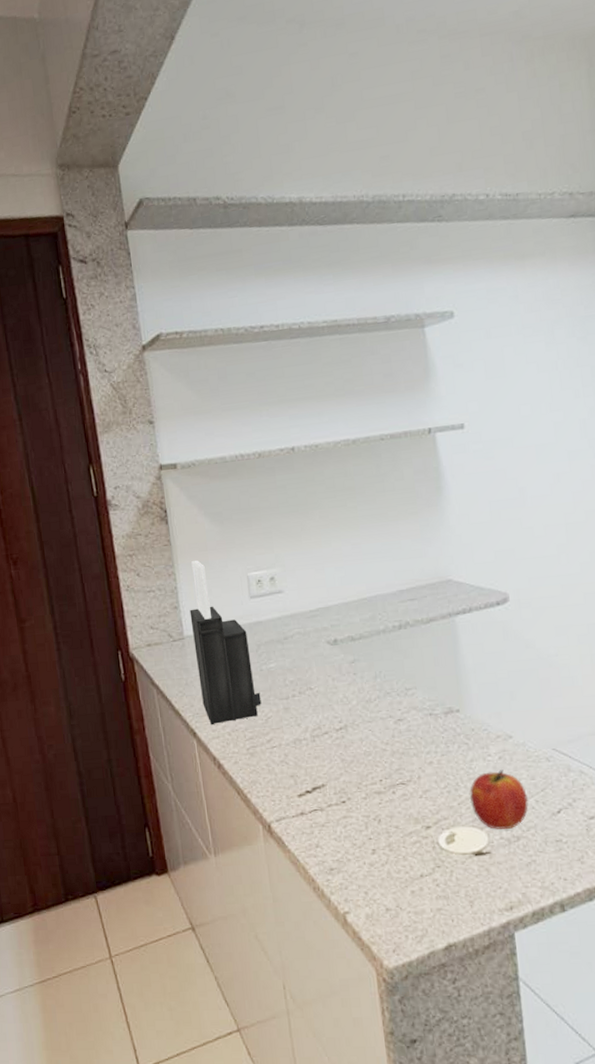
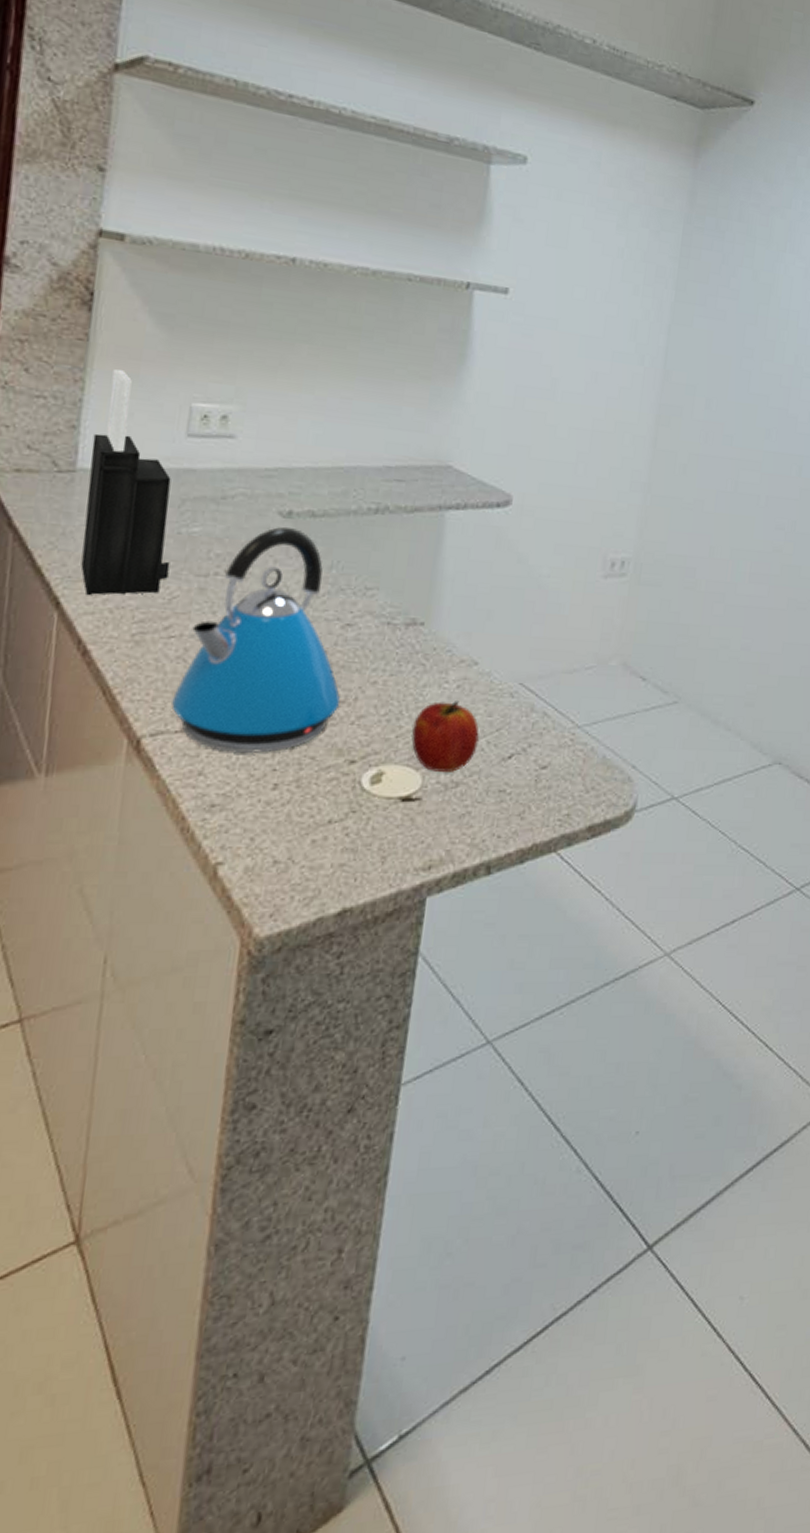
kettle: none [285,651,408,828] -> present [172,526,341,753]

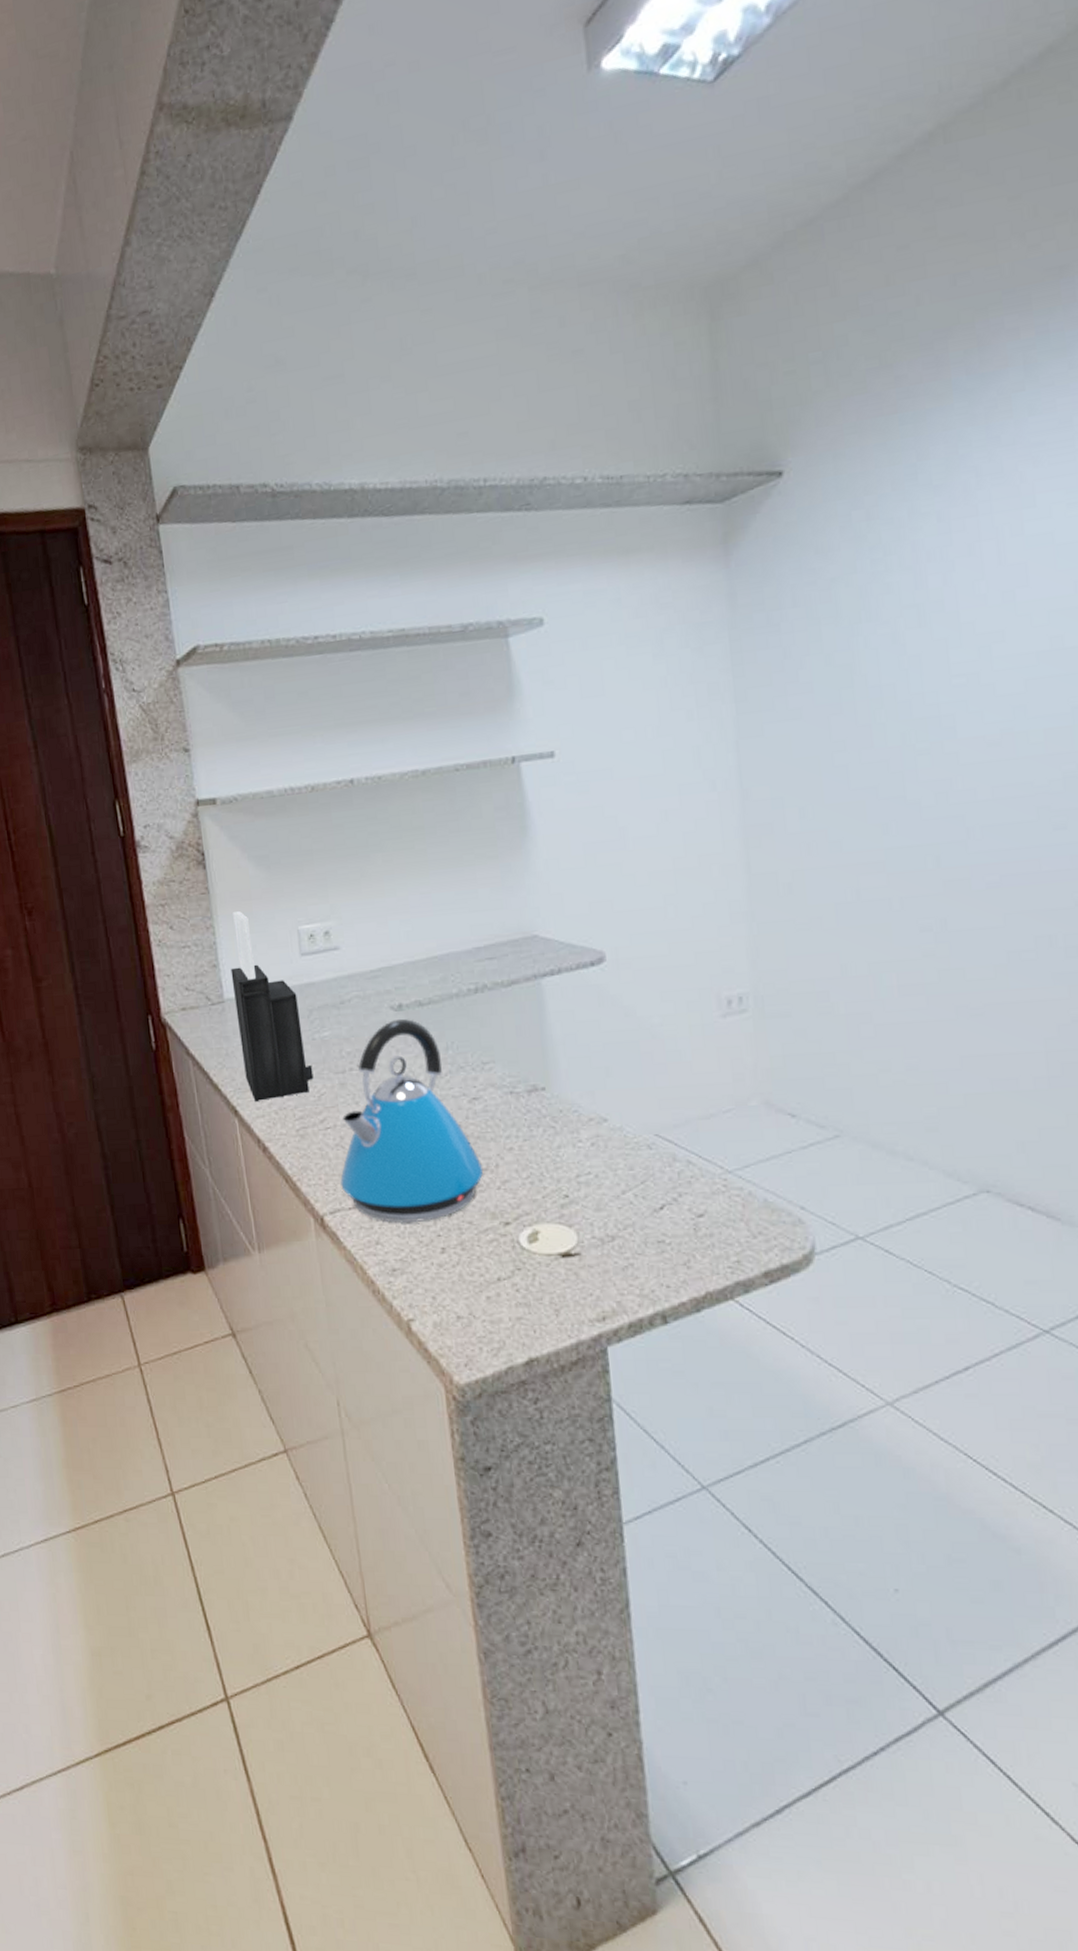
fruit: present [411,701,480,773] -> none [556,1158,626,1228]

